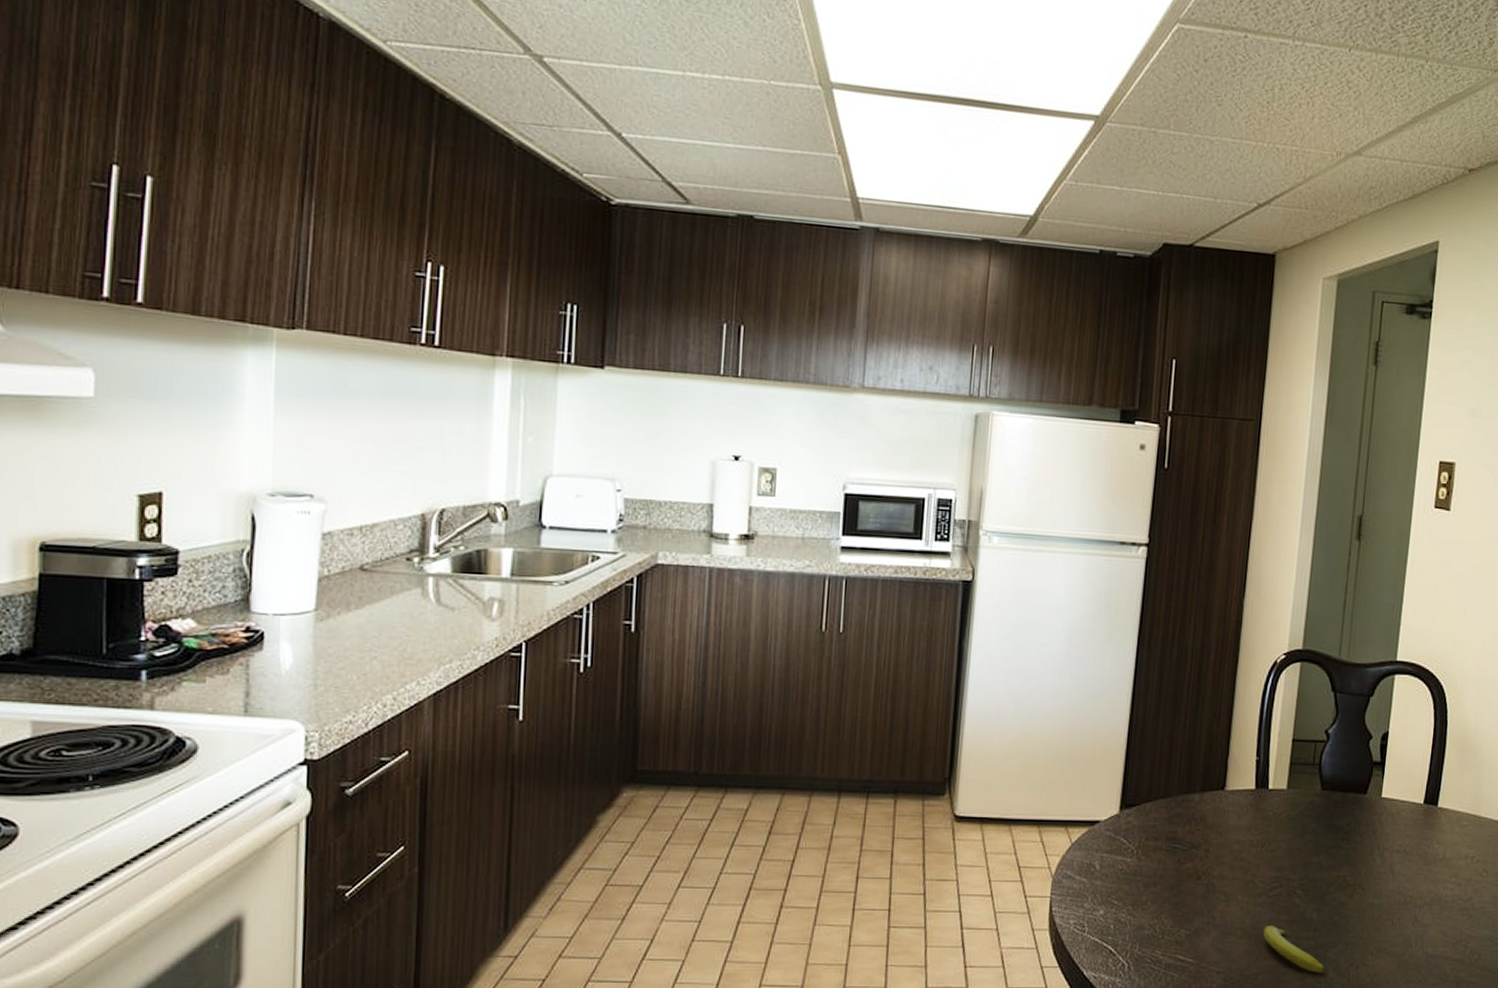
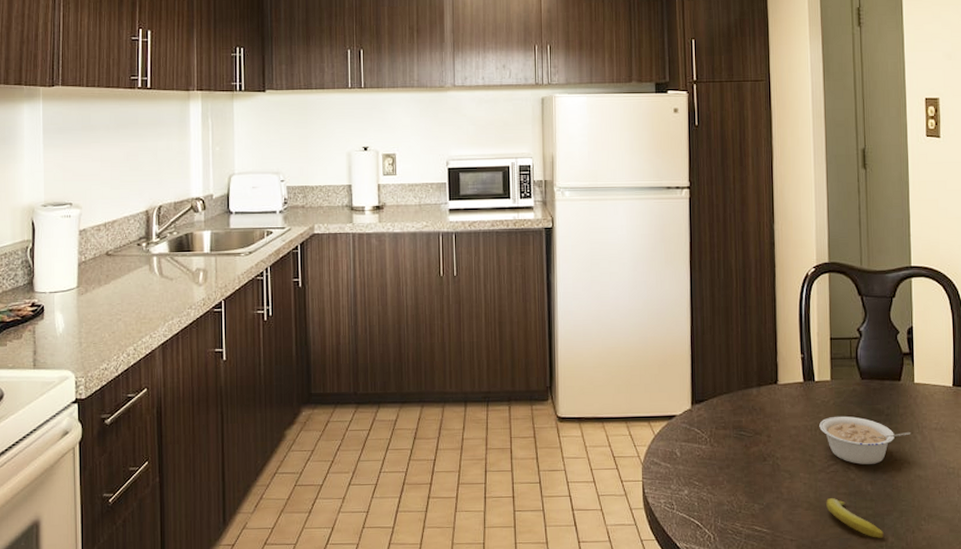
legume: none [1267,831,1371,888] -> present [819,416,912,464]

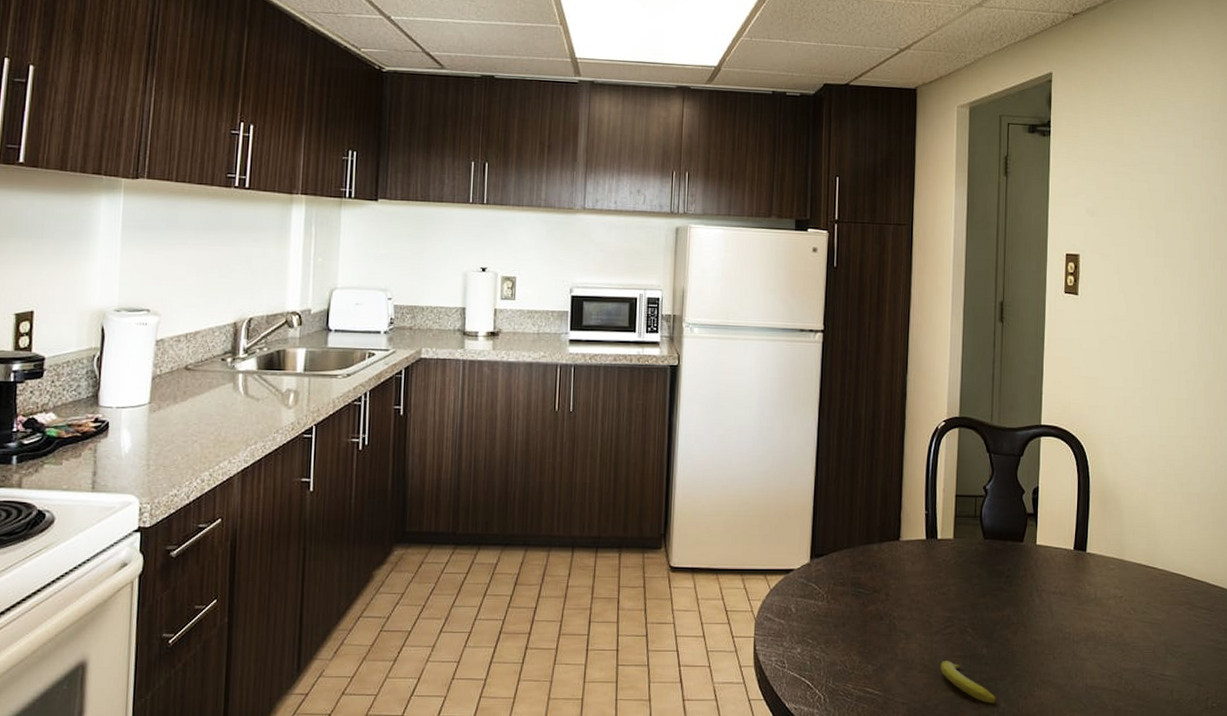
legume: present [819,416,912,464] -> none [939,576,1030,627]

